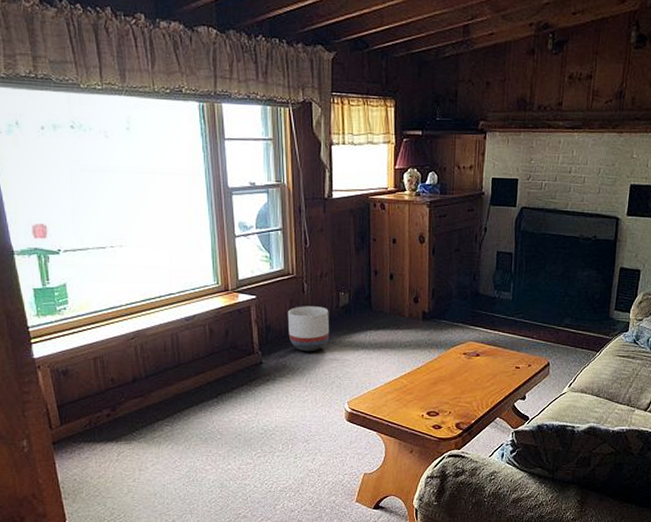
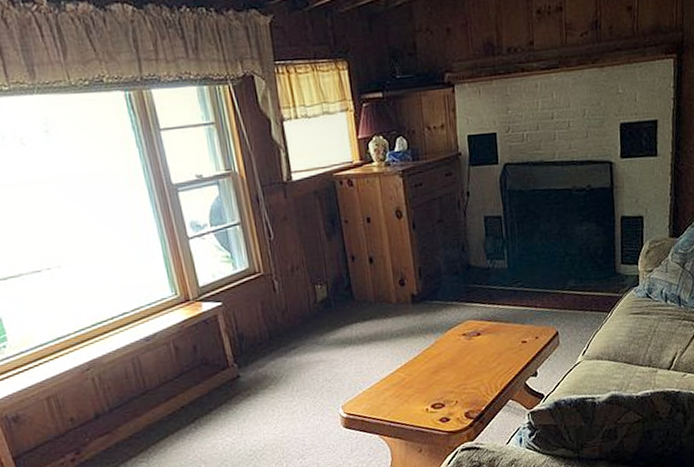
planter: present [287,306,330,352] -> none [260,304,311,358]

